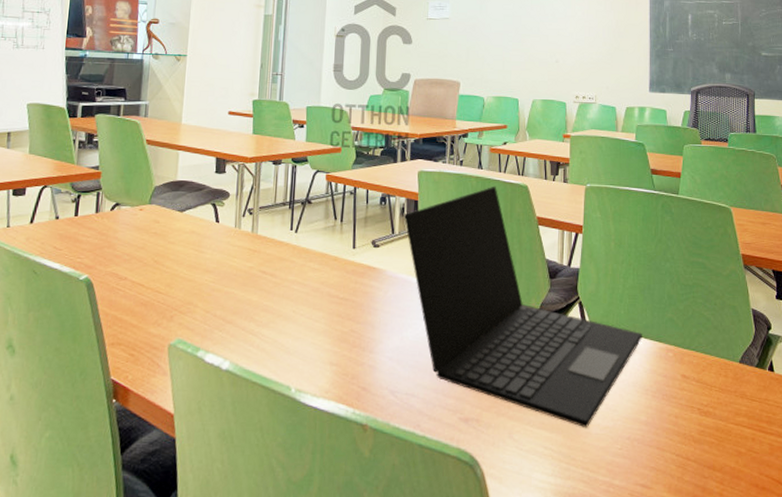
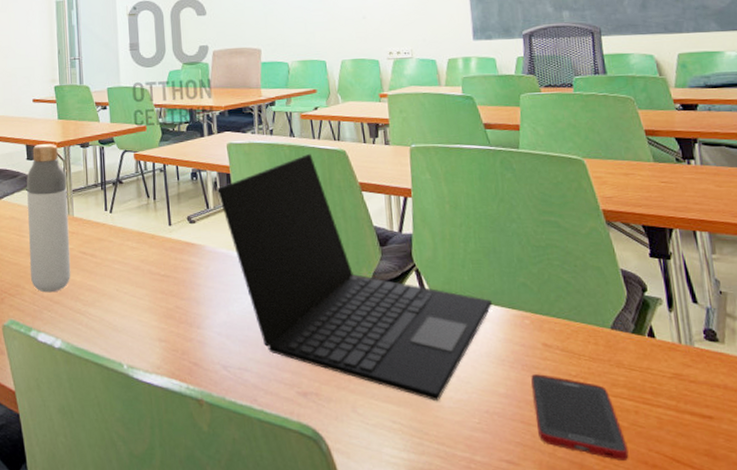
bottle: none [204,157,255,312] -> present [27,143,71,293]
cell phone: none [669,403,744,483] -> present [531,374,629,460]

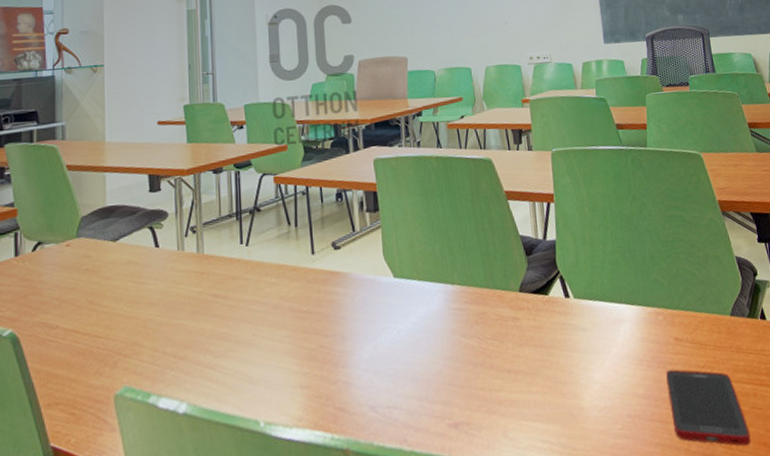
bottle: present [27,143,71,293] -> none [148,171,200,348]
laptop: present [216,153,492,402] -> none [362,164,630,413]

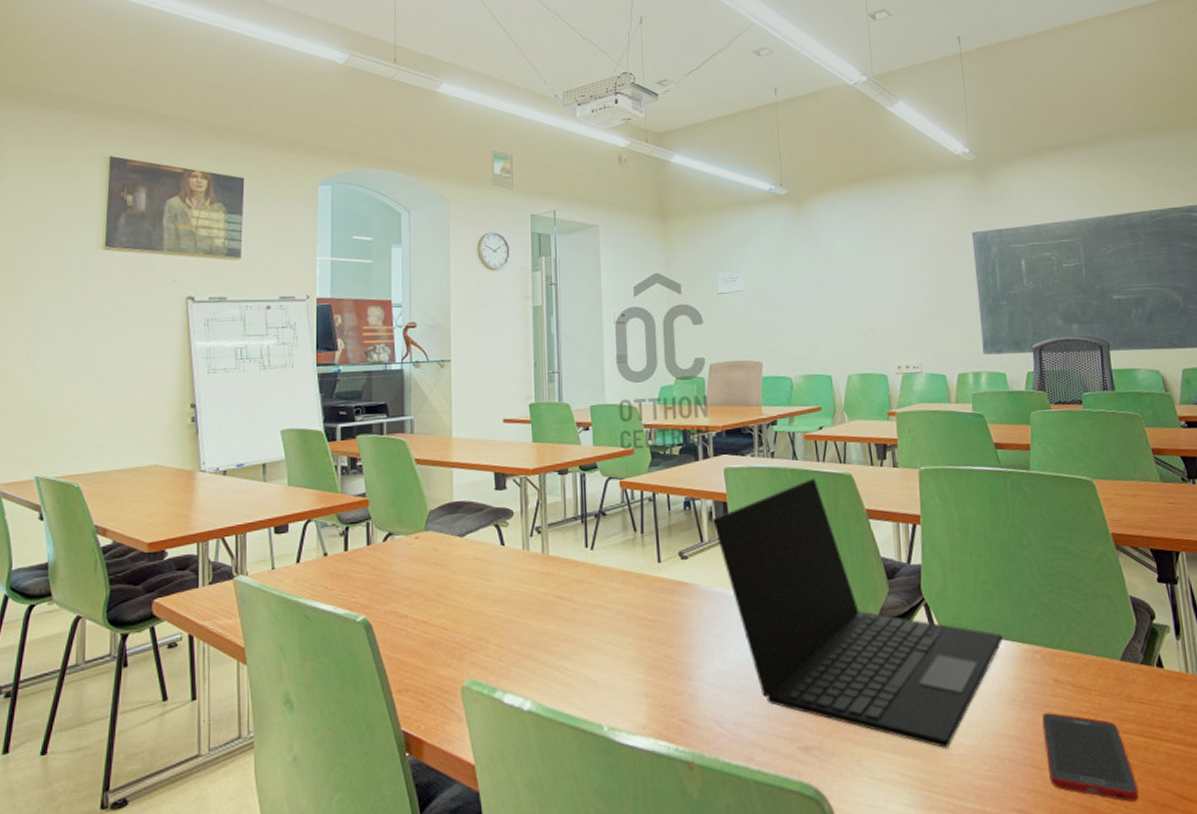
laptop: none [362,164,630,413] -> present [711,477,1003,749]

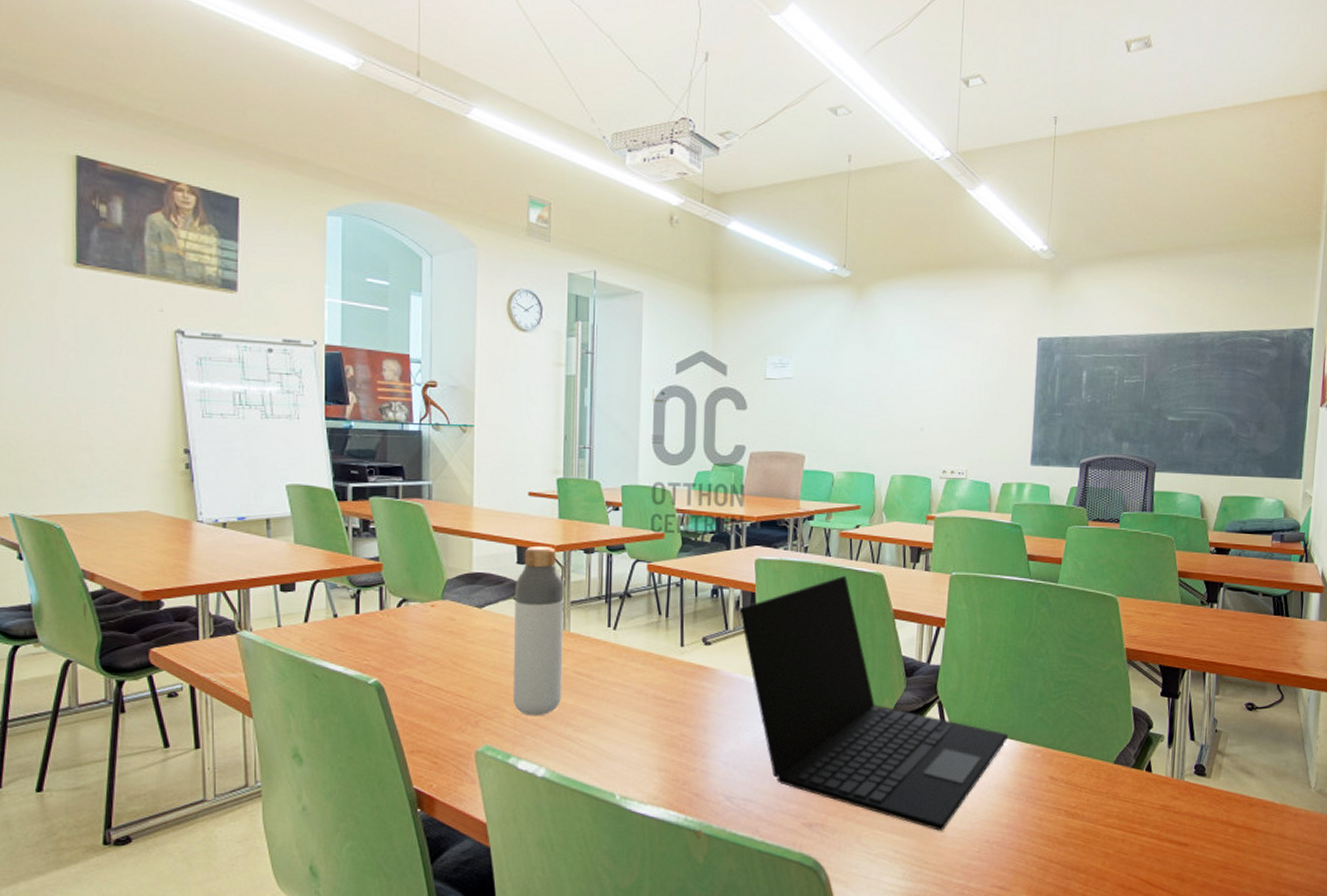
bottle: none [494,470,545,646] -> present [512,545,564,716]
cell phone: present [1042,713,1139,802] -> none [1031,806,1110,884]

